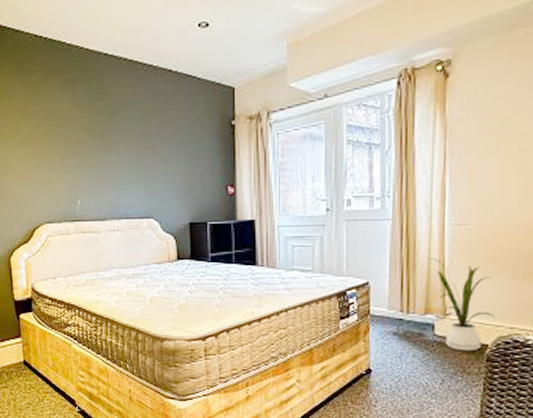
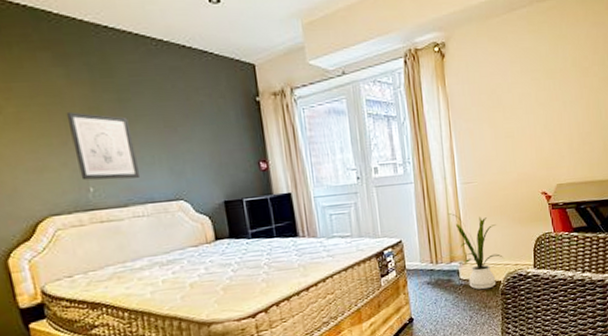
wall art: none [67,131,120,195] -> present [66,111,141,181]

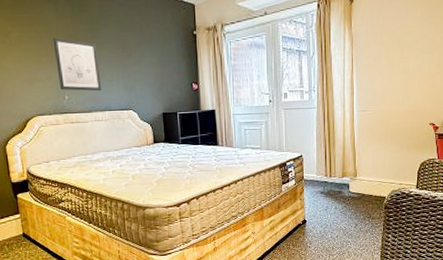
house plant: present [447,213,503,290] -> none [343,136,389,203]

